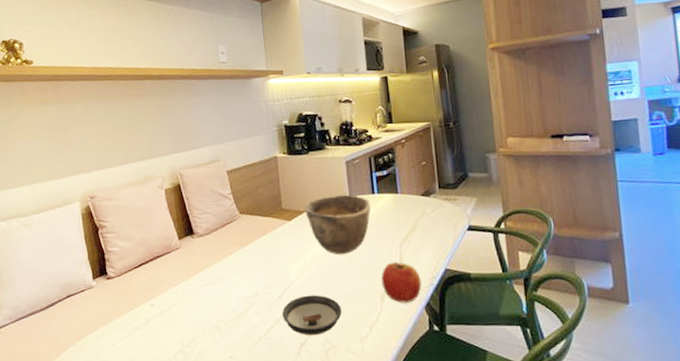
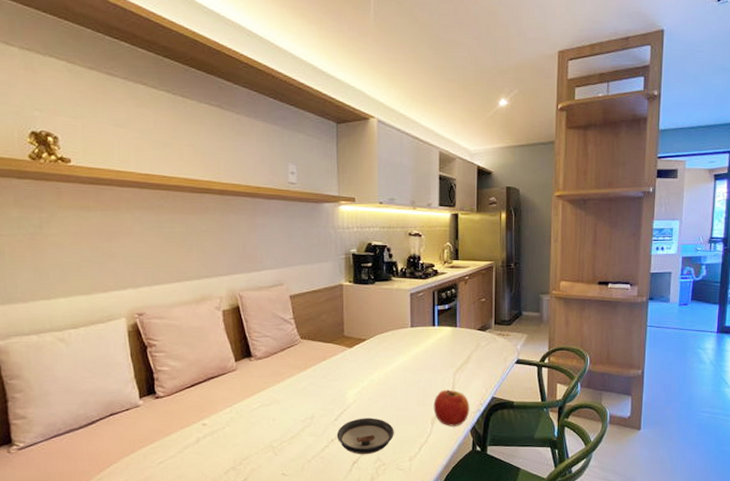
bowl: present [305,194,371,255] -> none [367,325,430,382]

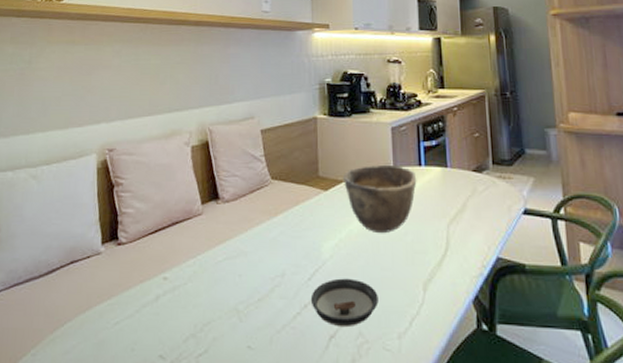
bowl: none [367,325,430,382] -> present [344,164,417,234]
apple: present [433,389,470,426] -> none [424,245,470,295]

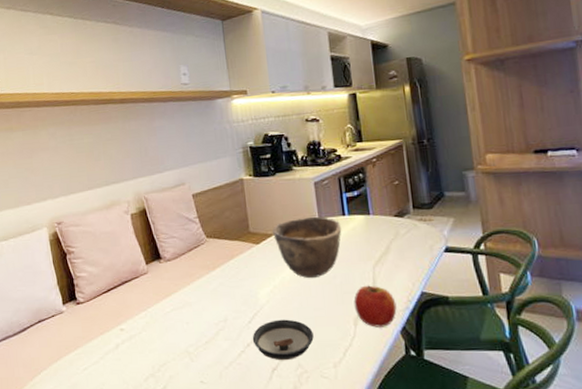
apple: none [424,245,470,295] -> present [354,285,397,328]

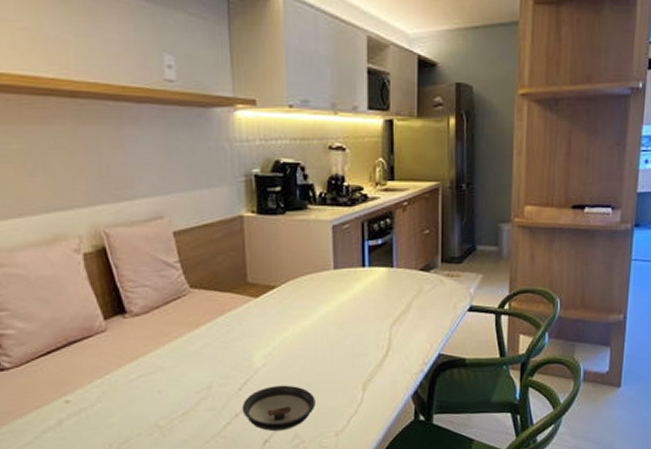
bowl: present [273,216,342,279] -> none [277,266,360,339]
apple: present [354,285,397,328] -> none [365,346,411,392]

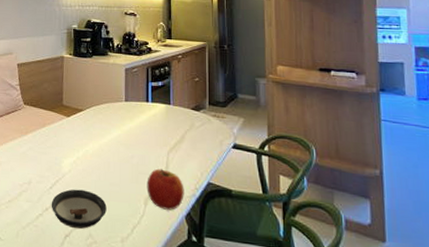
apple: none [365,346,411,392] -> present [147,168,184,210]

